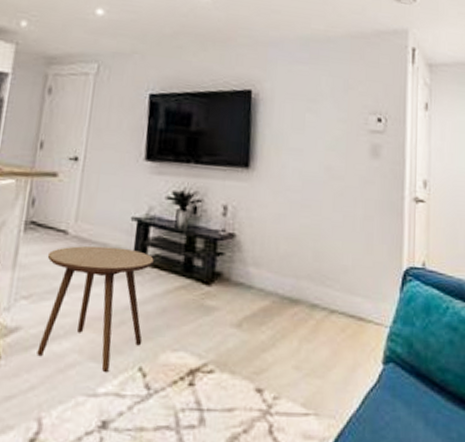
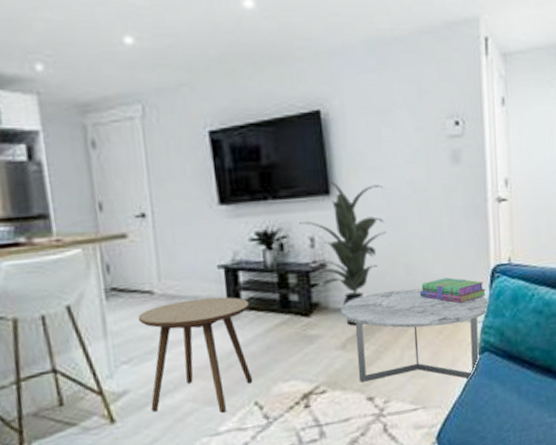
indoor plant: none [215,156,300,304] -> present [299,181,386,326]
coffee table: none [242,273,399,392] -> present [341,289,490,383]
stack of books: none [326,271,396,302] -> present [420,277,486,303]

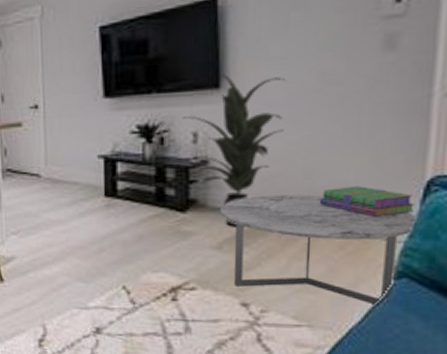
side table: present [137,297,253,413] -> none [26,185,125,290]

